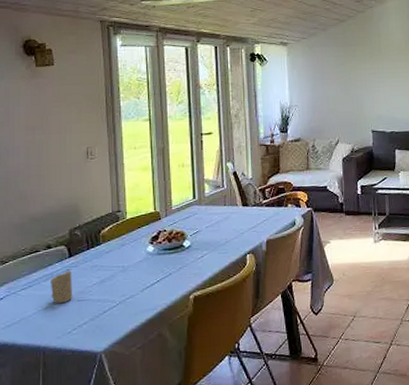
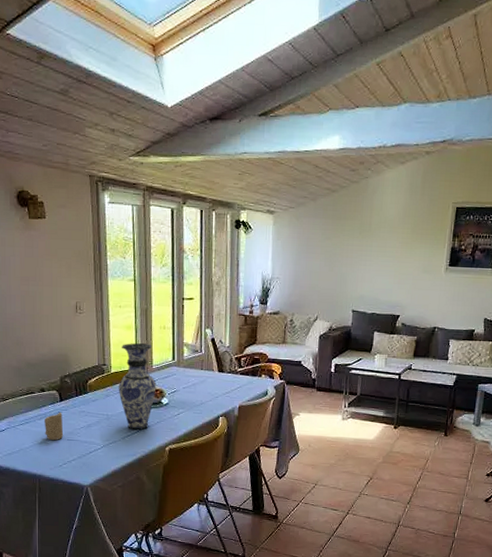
vase: none [134,184,177,281] -> present [118,343,157,430]

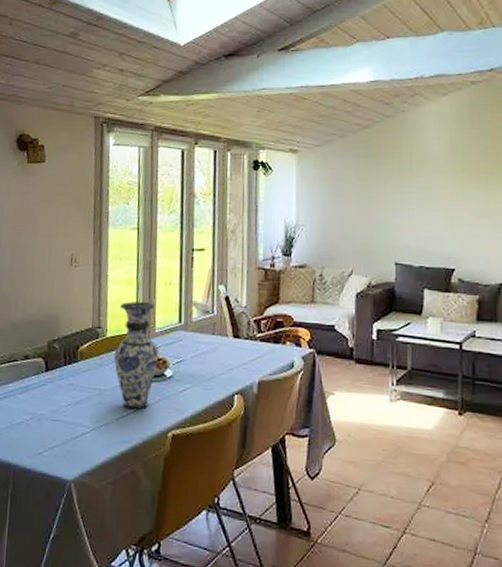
candle: present [45,412,64,441] -> none [25,384,48,421]

